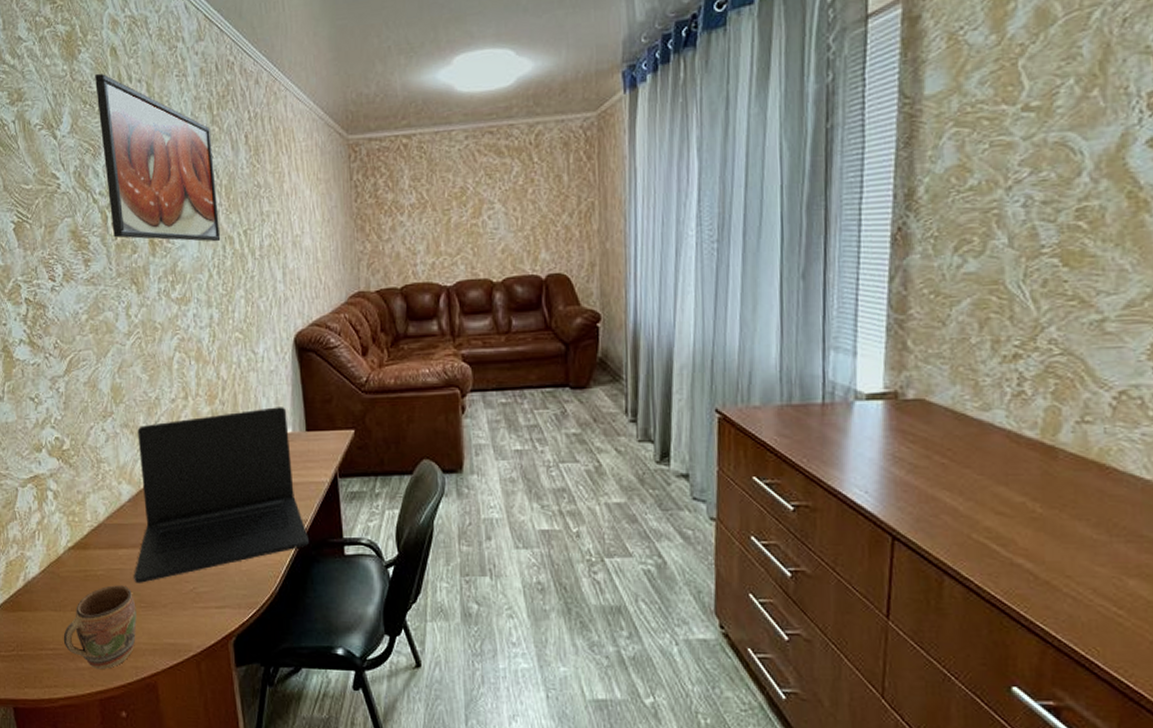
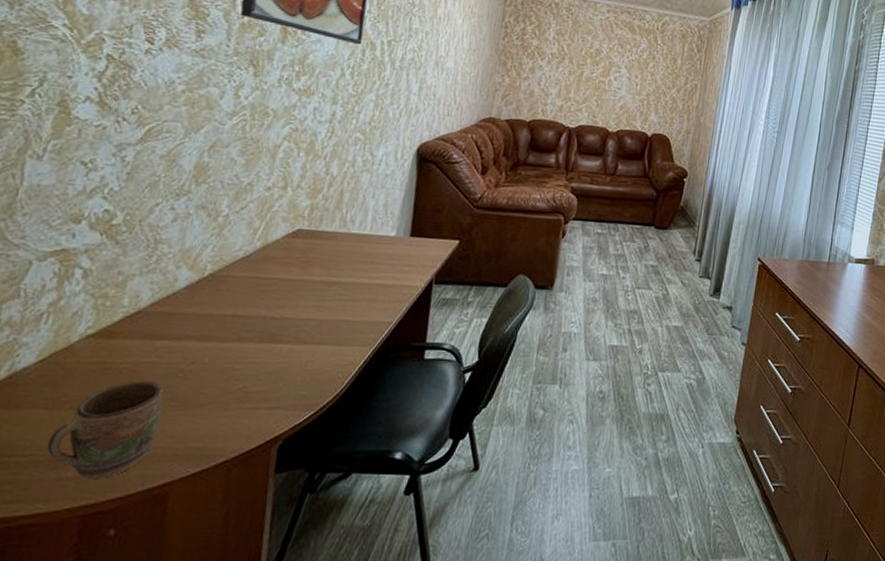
laptop: present [134,407,309,583] -> none [168,209,394,380]

